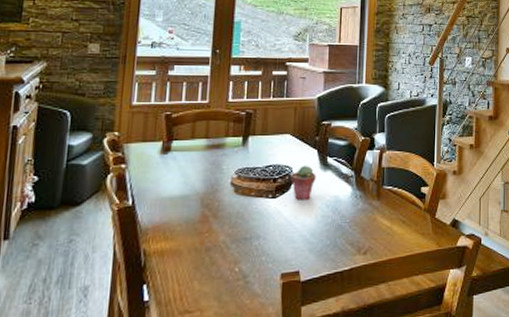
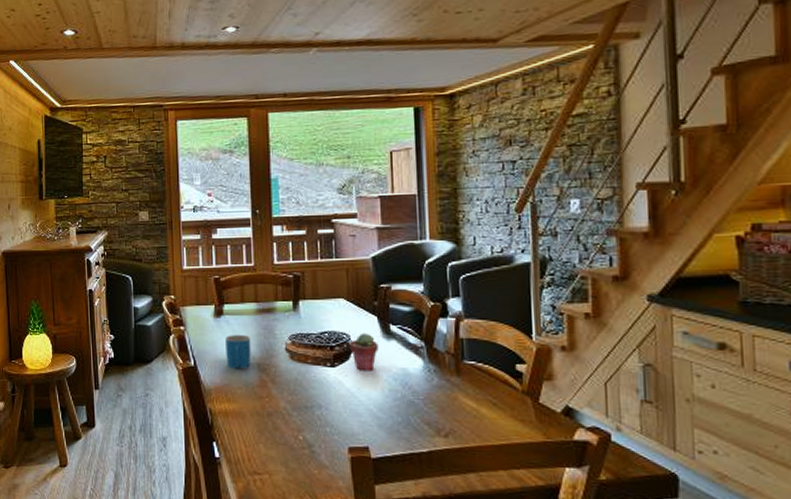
mug: none [168,171,197,206] -> present [225,335,251,369]

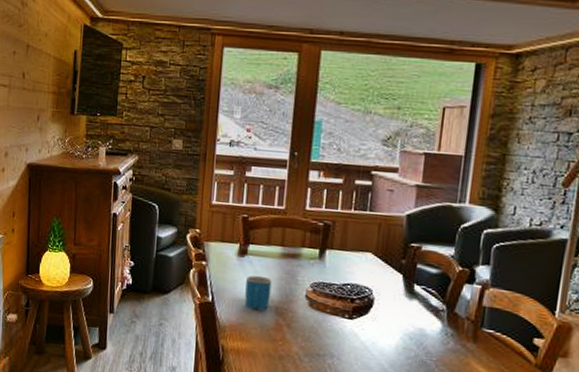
potted succulent: present [349,332,379,371] -> none [370,289,400,328]

